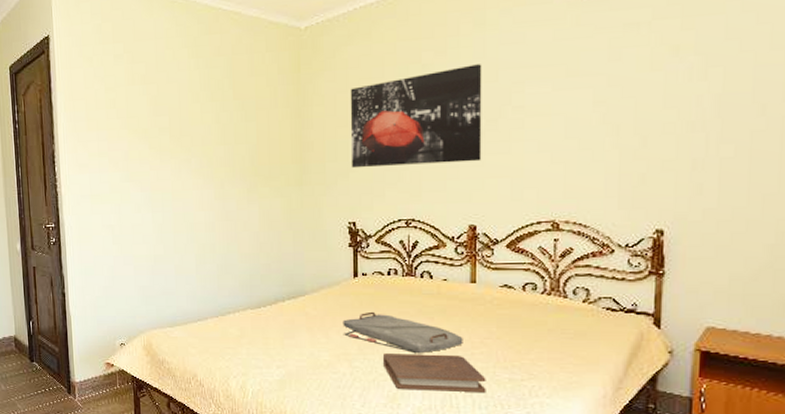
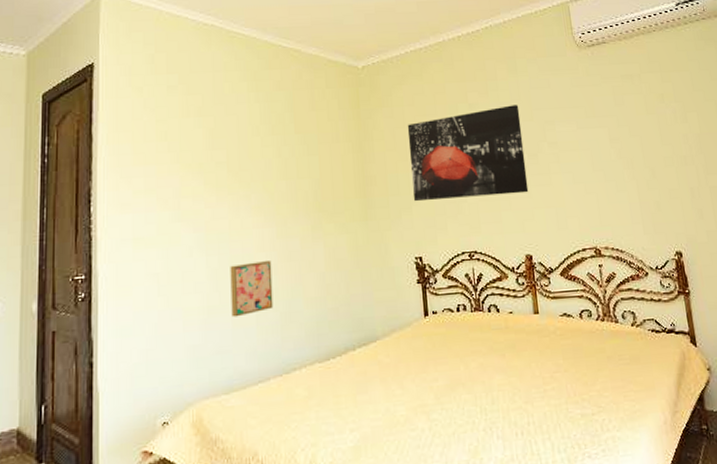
wall art: none [173,218,211,266] -> present [230,260,274,318]
serving tray: present [343,311,463,354] -> none [417,353,535,397]
book: present [382,353,486,392] -> none [460,393,563,440]

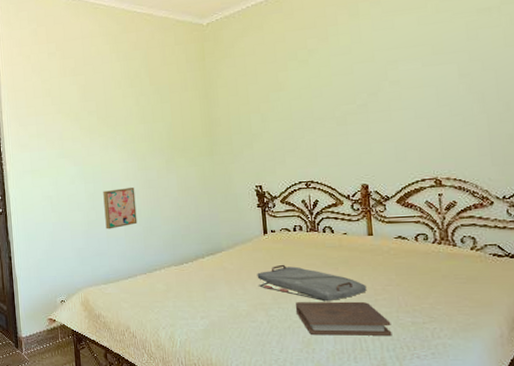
wall art: present [407,105,529,202] -> none [248,47,367,139]
serving tray: none [417,353,535,397] -> present [257,264,367,302]
book: none [460,393,563,440] -> present [295,301,392,336]

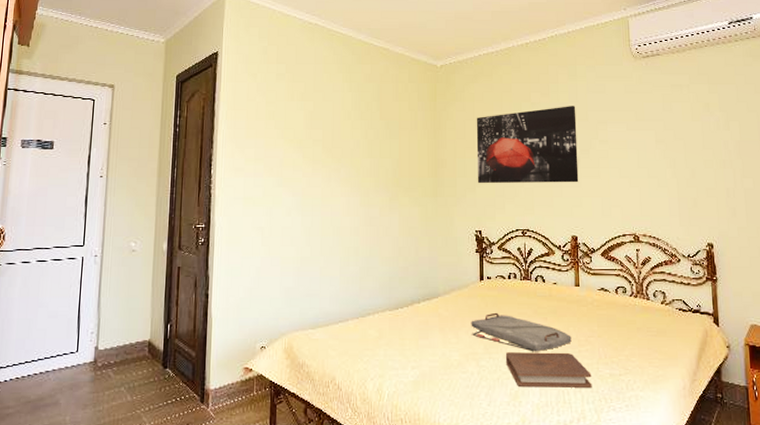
wall art: present [103,187,138,230] -> none [320,223,355,268]
wall art: none [248,47,367,139] -> present [476,106,579,184]

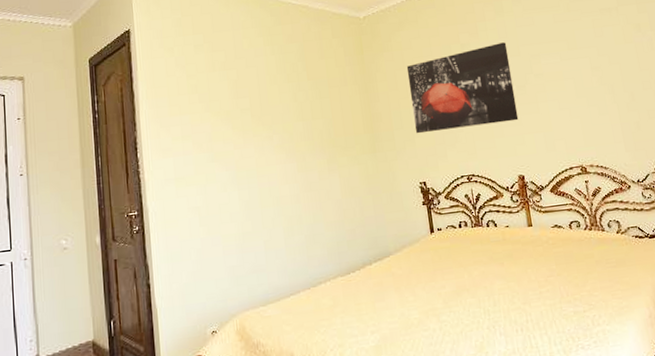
serving tray: present [471,312,572,352] -> none [426,264,532,300]
book: present [505,352,592,388] -> none [465,295,558,337]

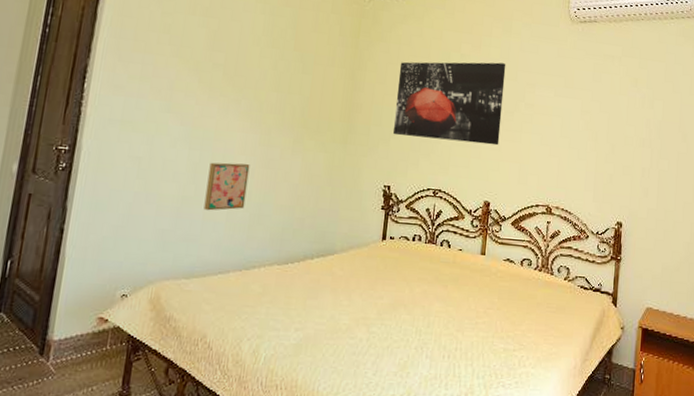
wall art: none [259,191,299,242] -> present [203,162,250,211]

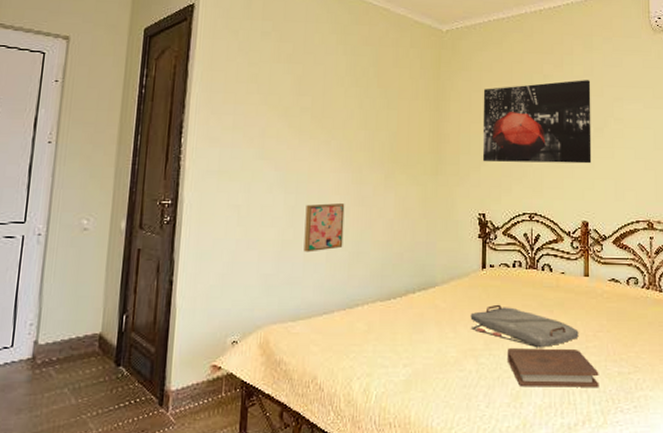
serving tray: none [366,275,470,321] -> present [470,304,579,348]
book: none [398,319,486,362] -> present [507,348,599,387]

